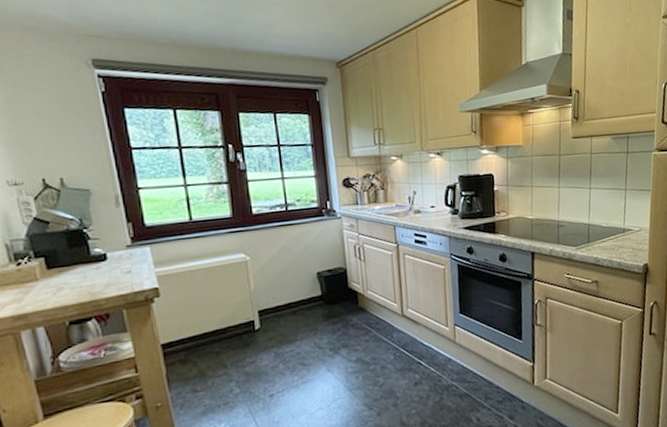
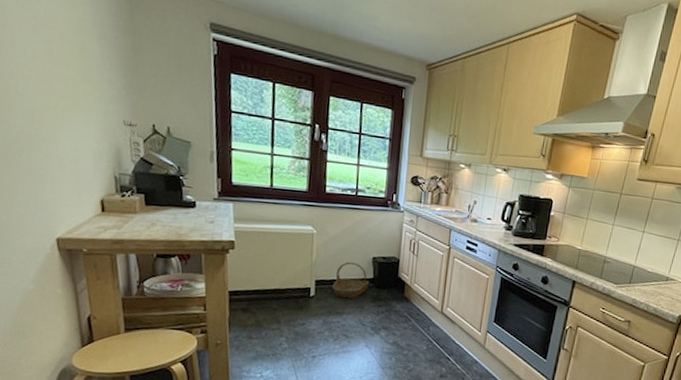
basket: none [278,282,318,324] -> present [332,262,369,299]

